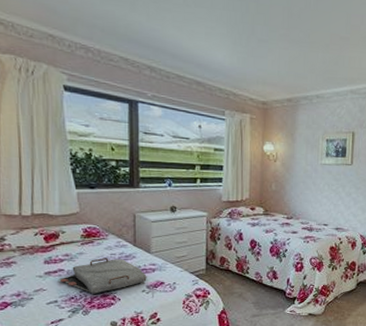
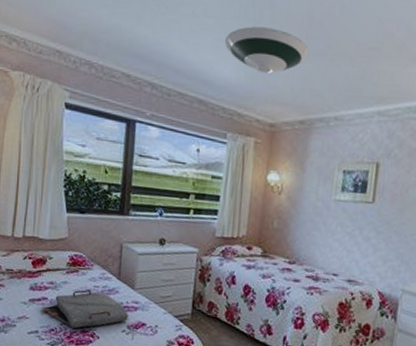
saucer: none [216,16,292,58] -> present [224,26,310,73]

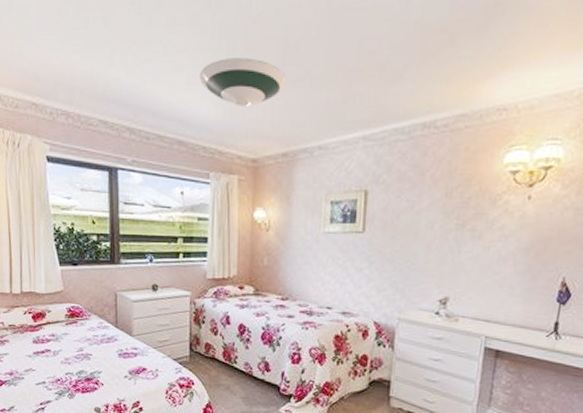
serving tray: present [42,289,129,328] -> none [46,339,129,377]

